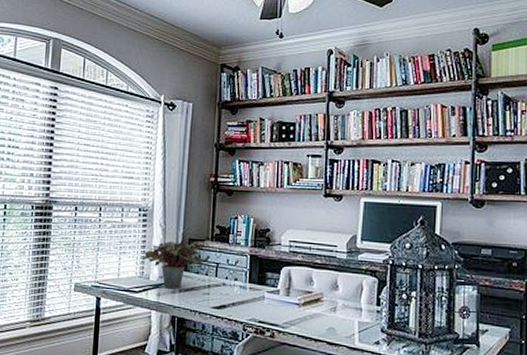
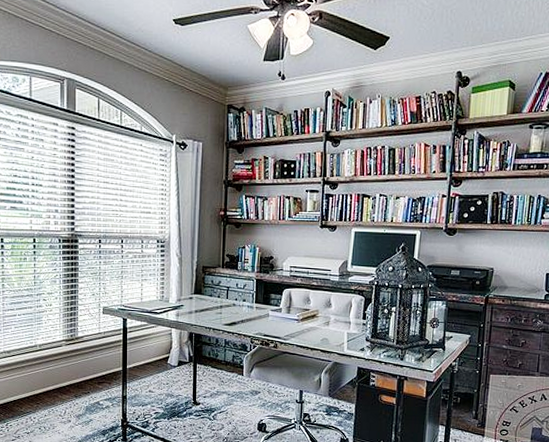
potted plant: present [141,240,202,289] -> none [161,268,215,310]

